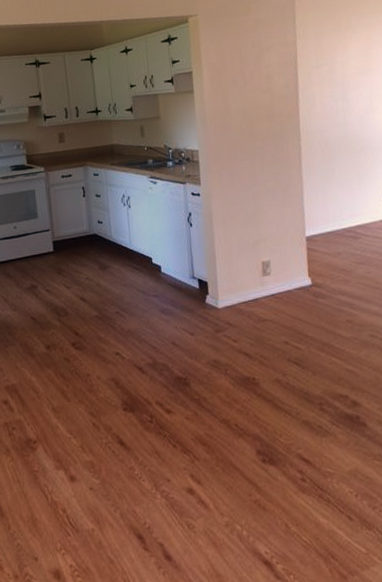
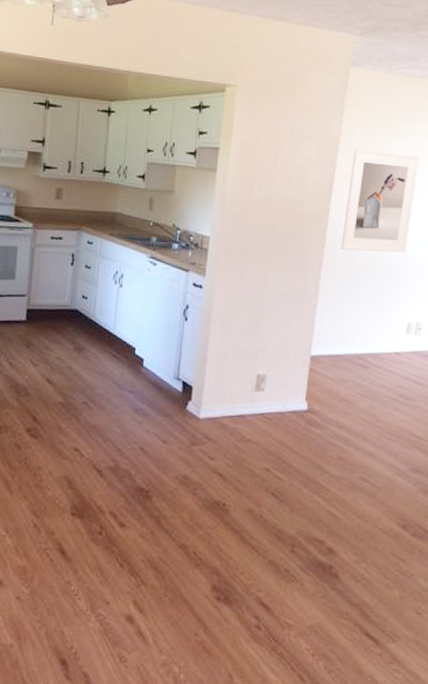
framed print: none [310,44,374,139] -> present [341,148,420,253]

